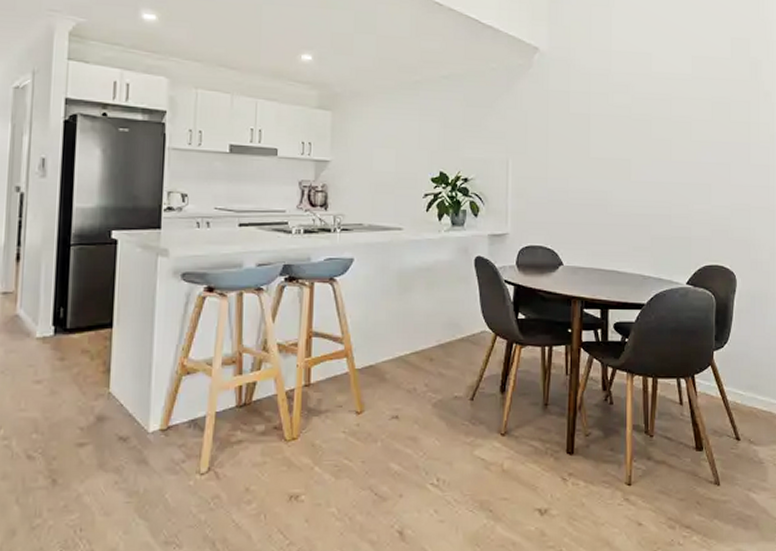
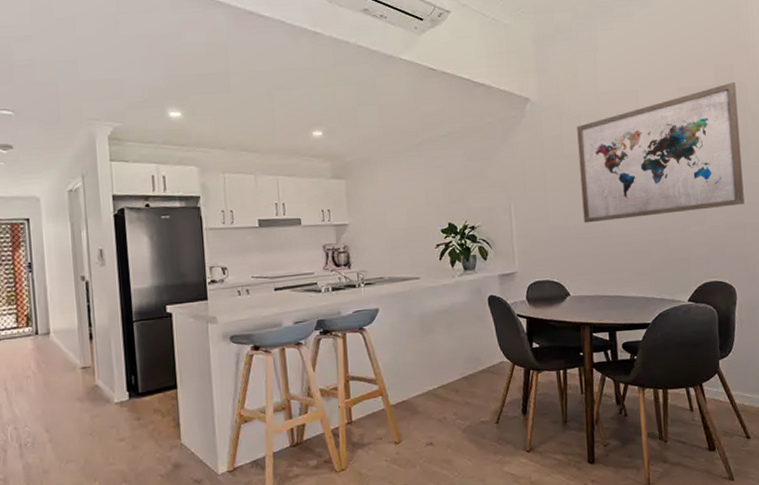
wall art: none [584,57,751,189] -> present [577,82,745,224]

